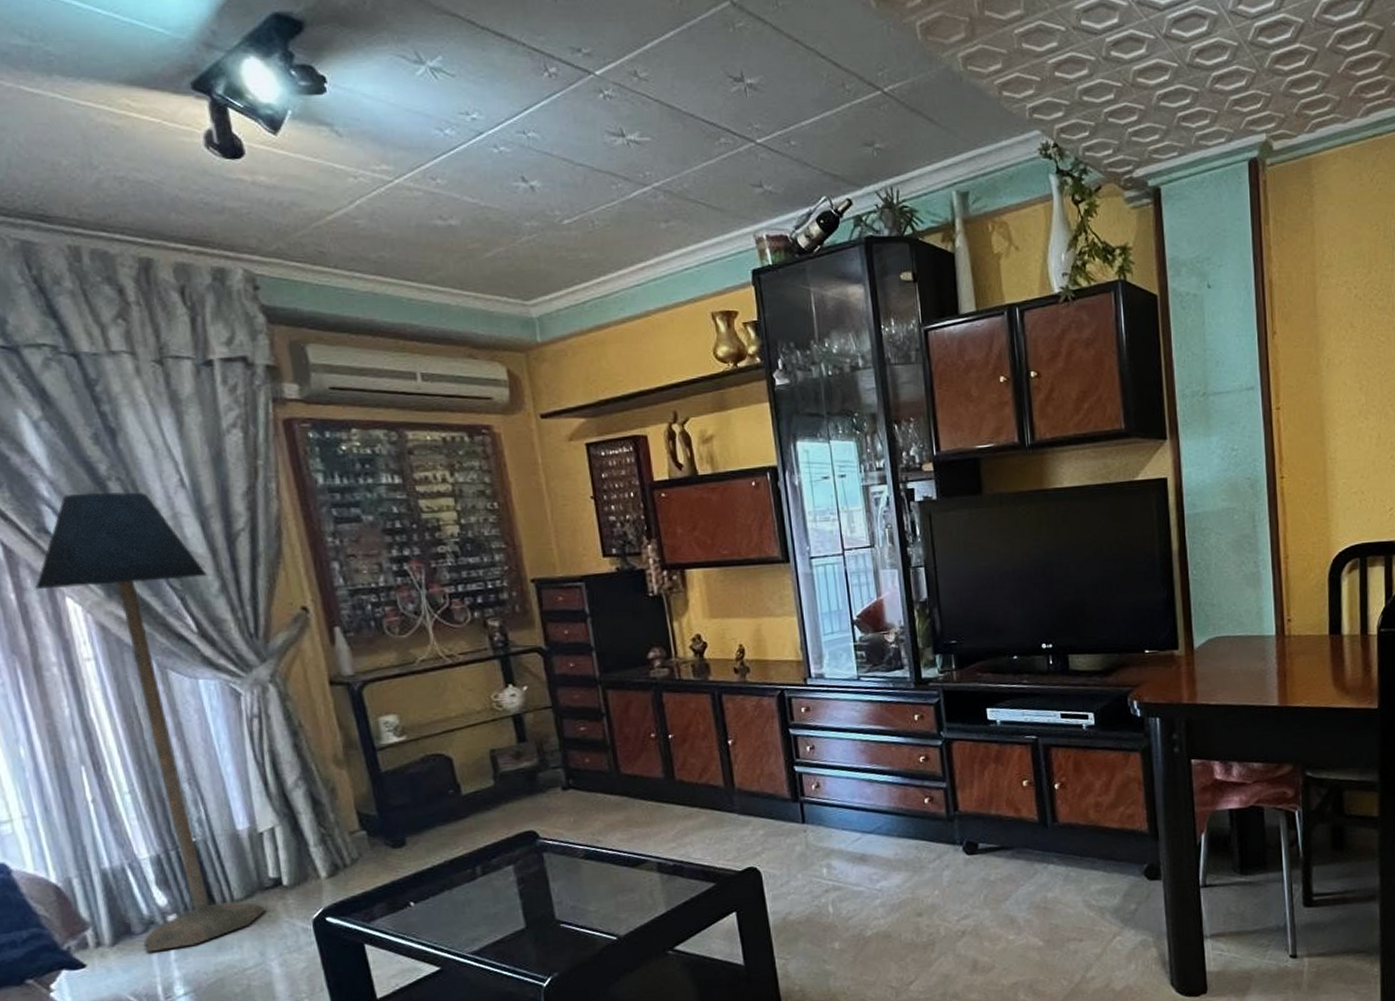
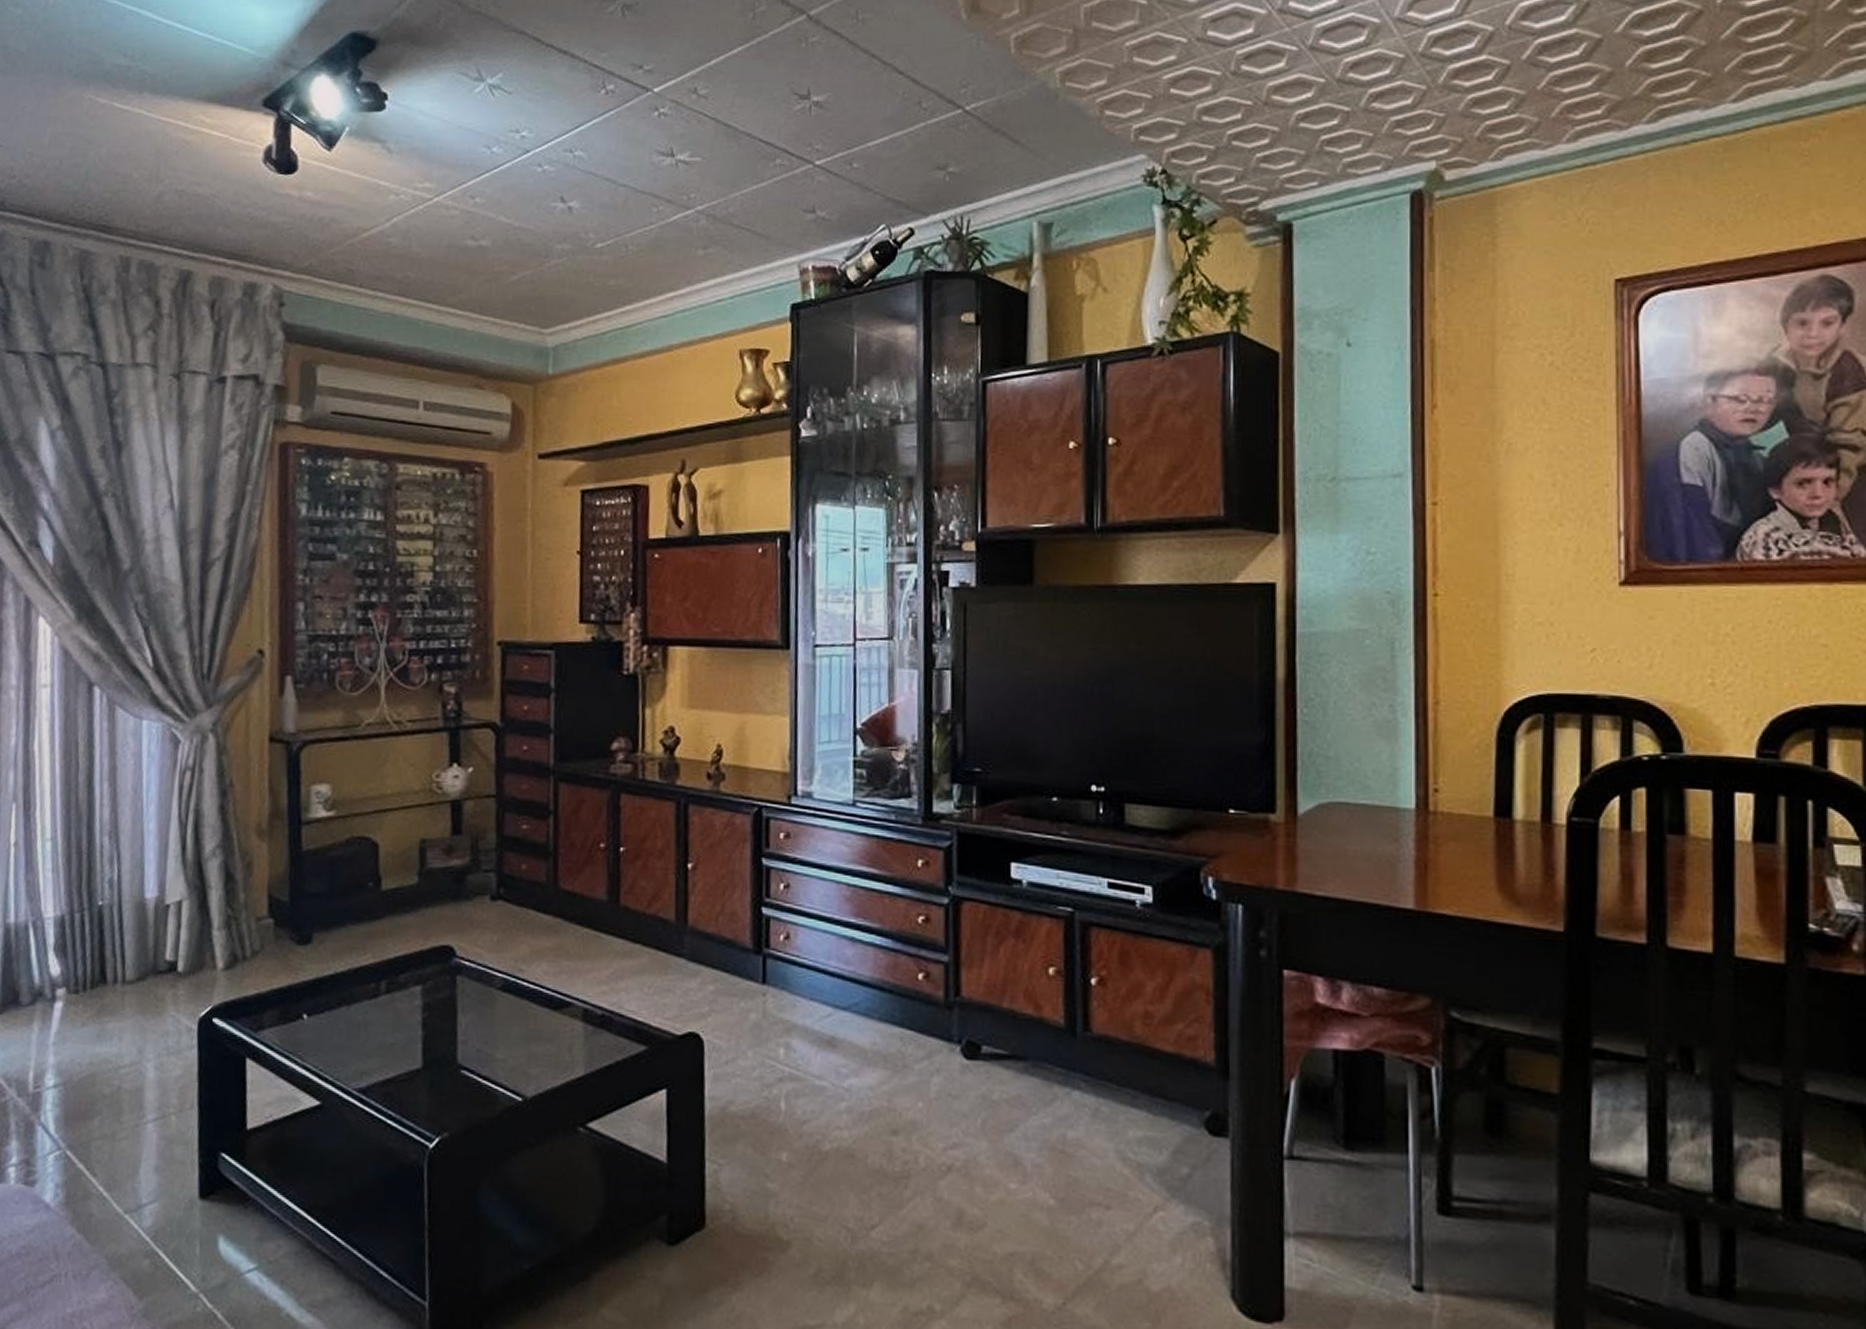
floor lamp: present [35,491,267,953] -> none [15,507,176,1030]

